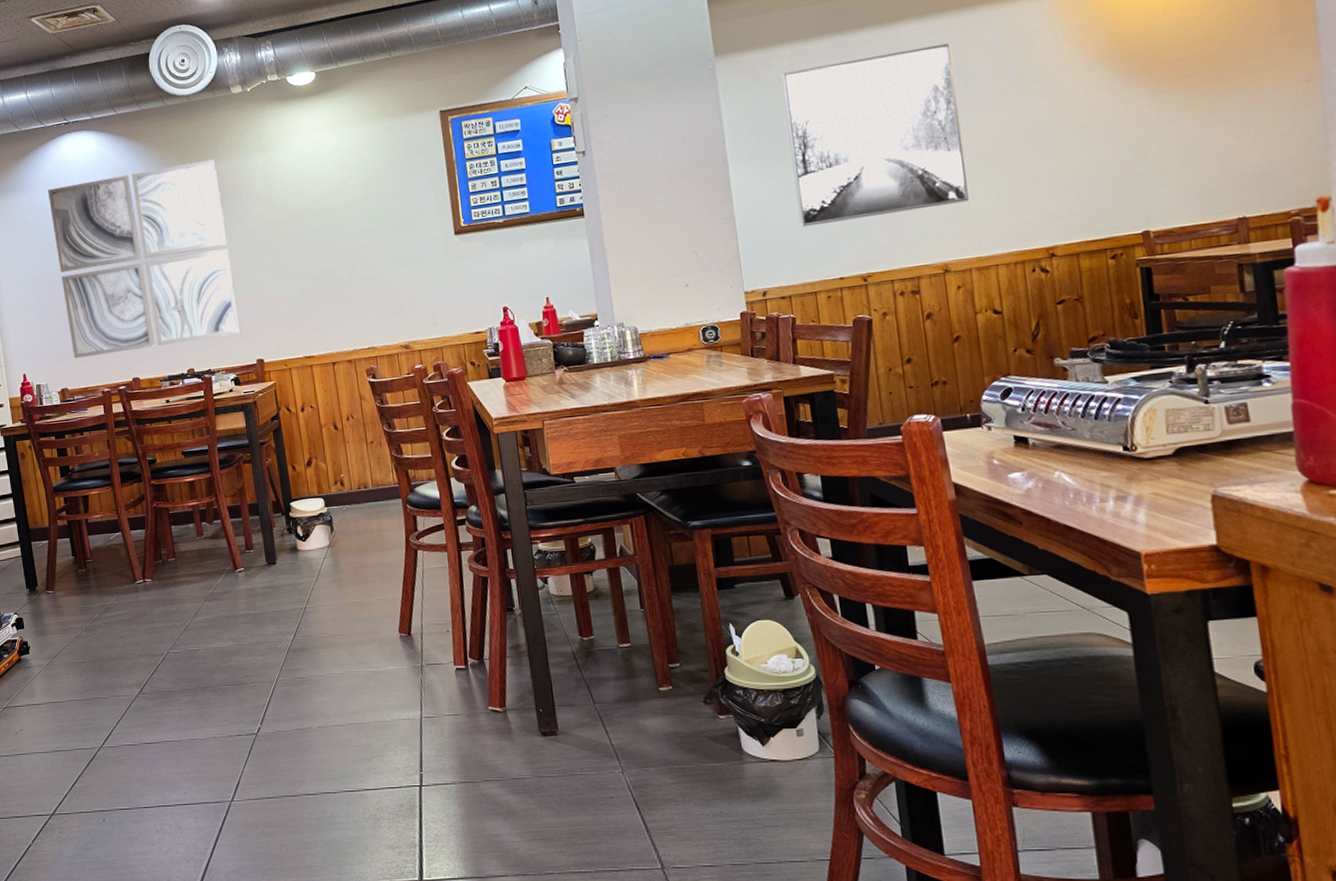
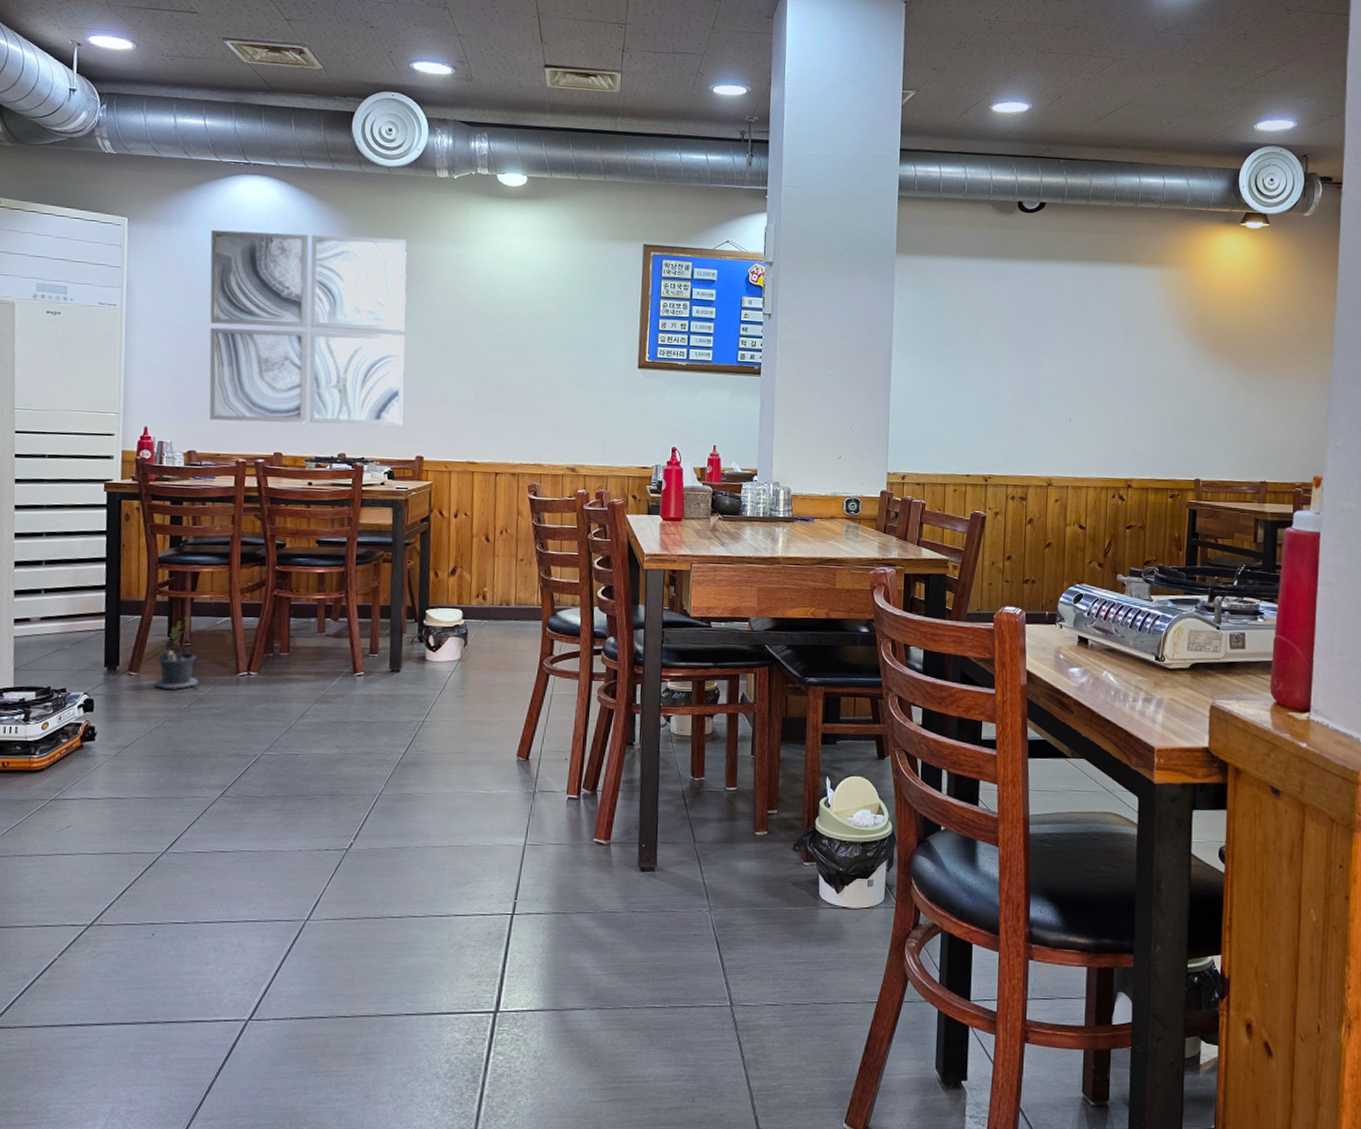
potted plant: none [66,536,105,603] -> present [154,616,199,691]
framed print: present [781,43,969,228] -> none [942,282,1082,428]

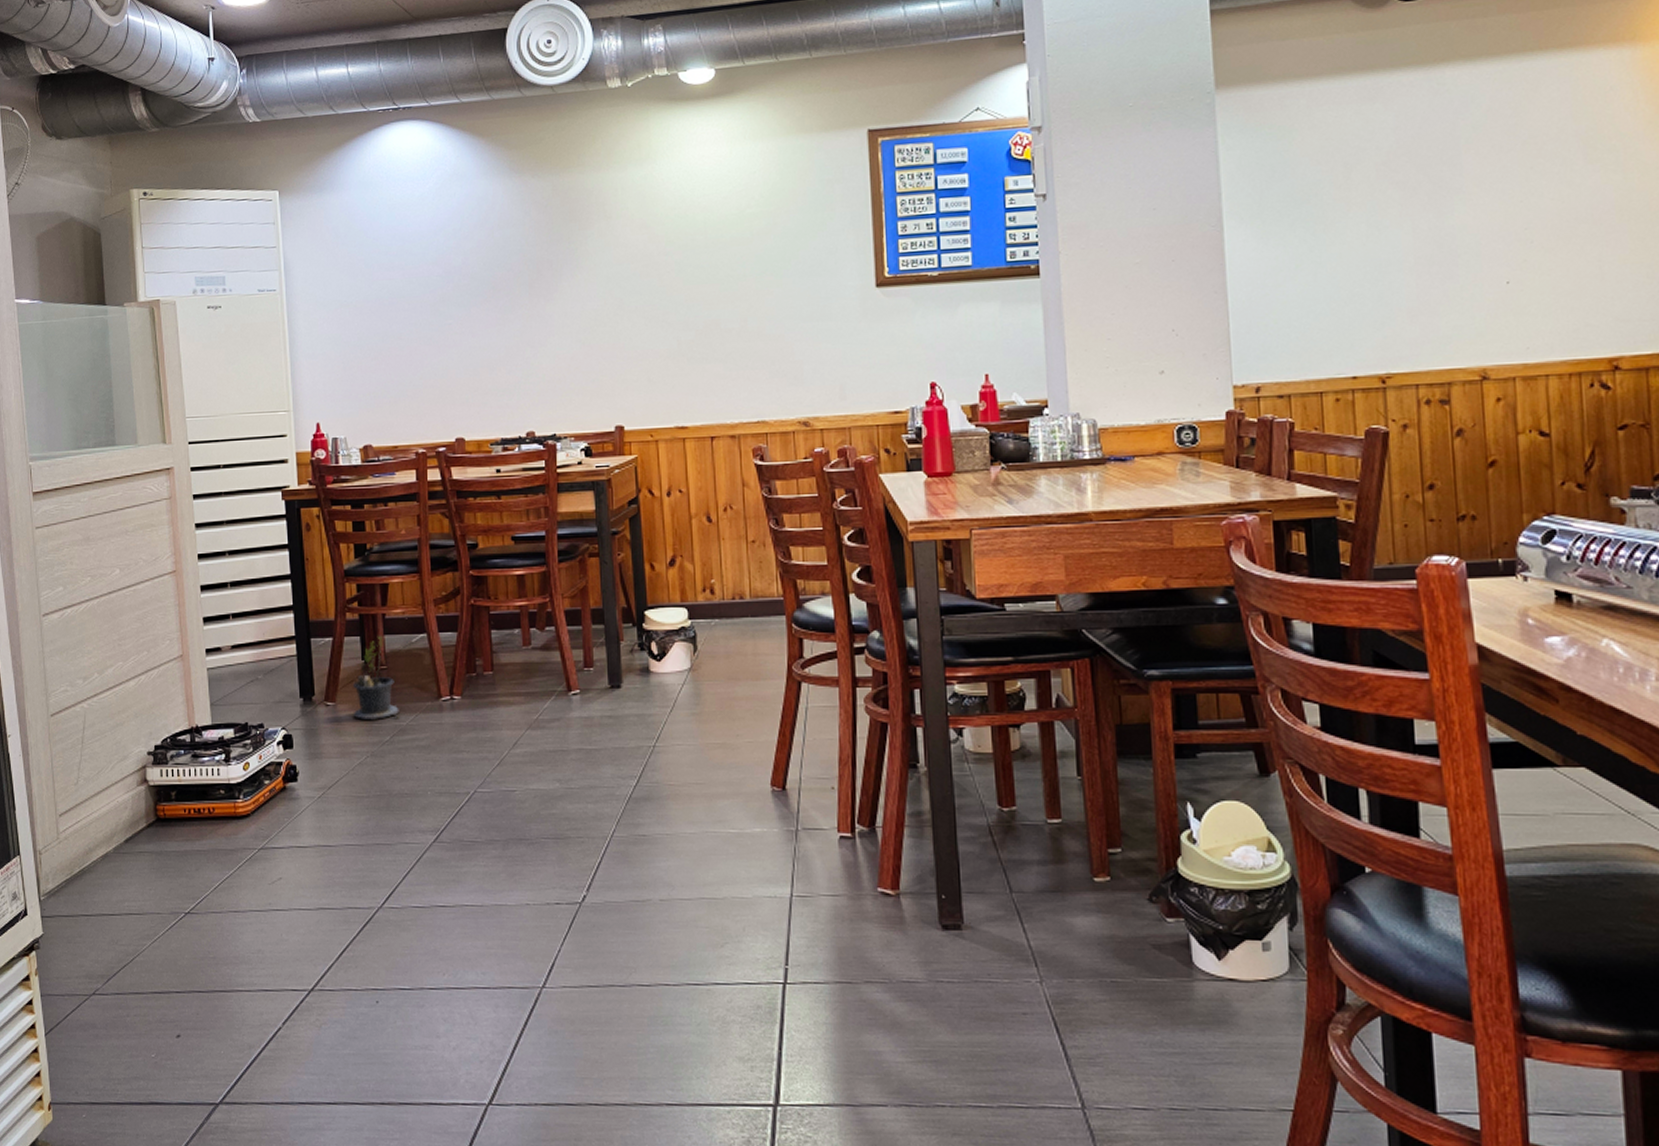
wall art: present [209,229,407,426] -> none [364,169,598,409]

